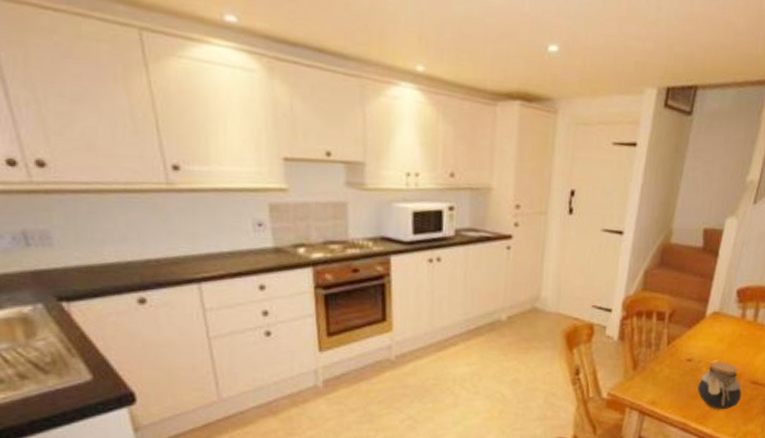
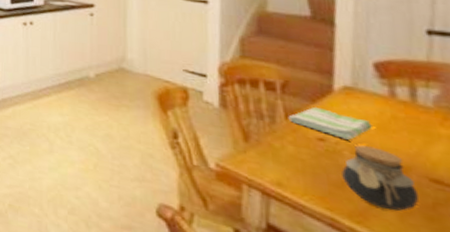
dish towel: none [669,333,725,358] -> present [288,107,372,140]

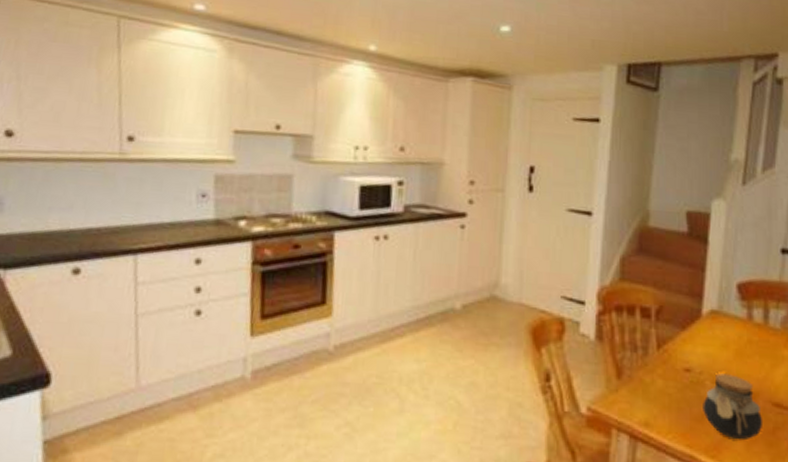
dish towel: present [288,107,372,140] -> none [660,335,731,368]

